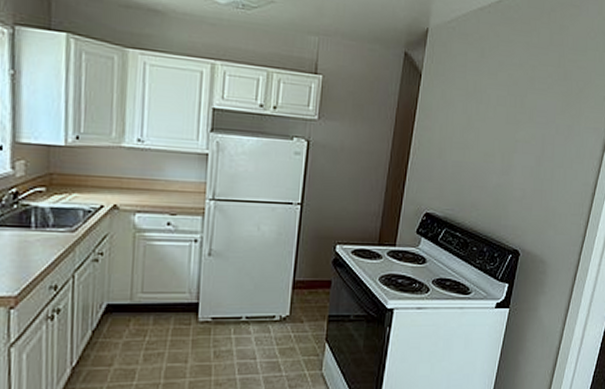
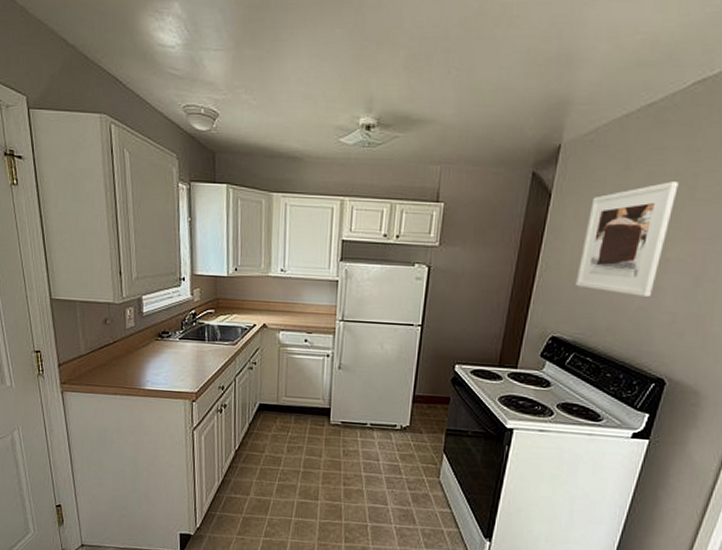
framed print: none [445,71,522,176] -> present [575,181,679,298]

